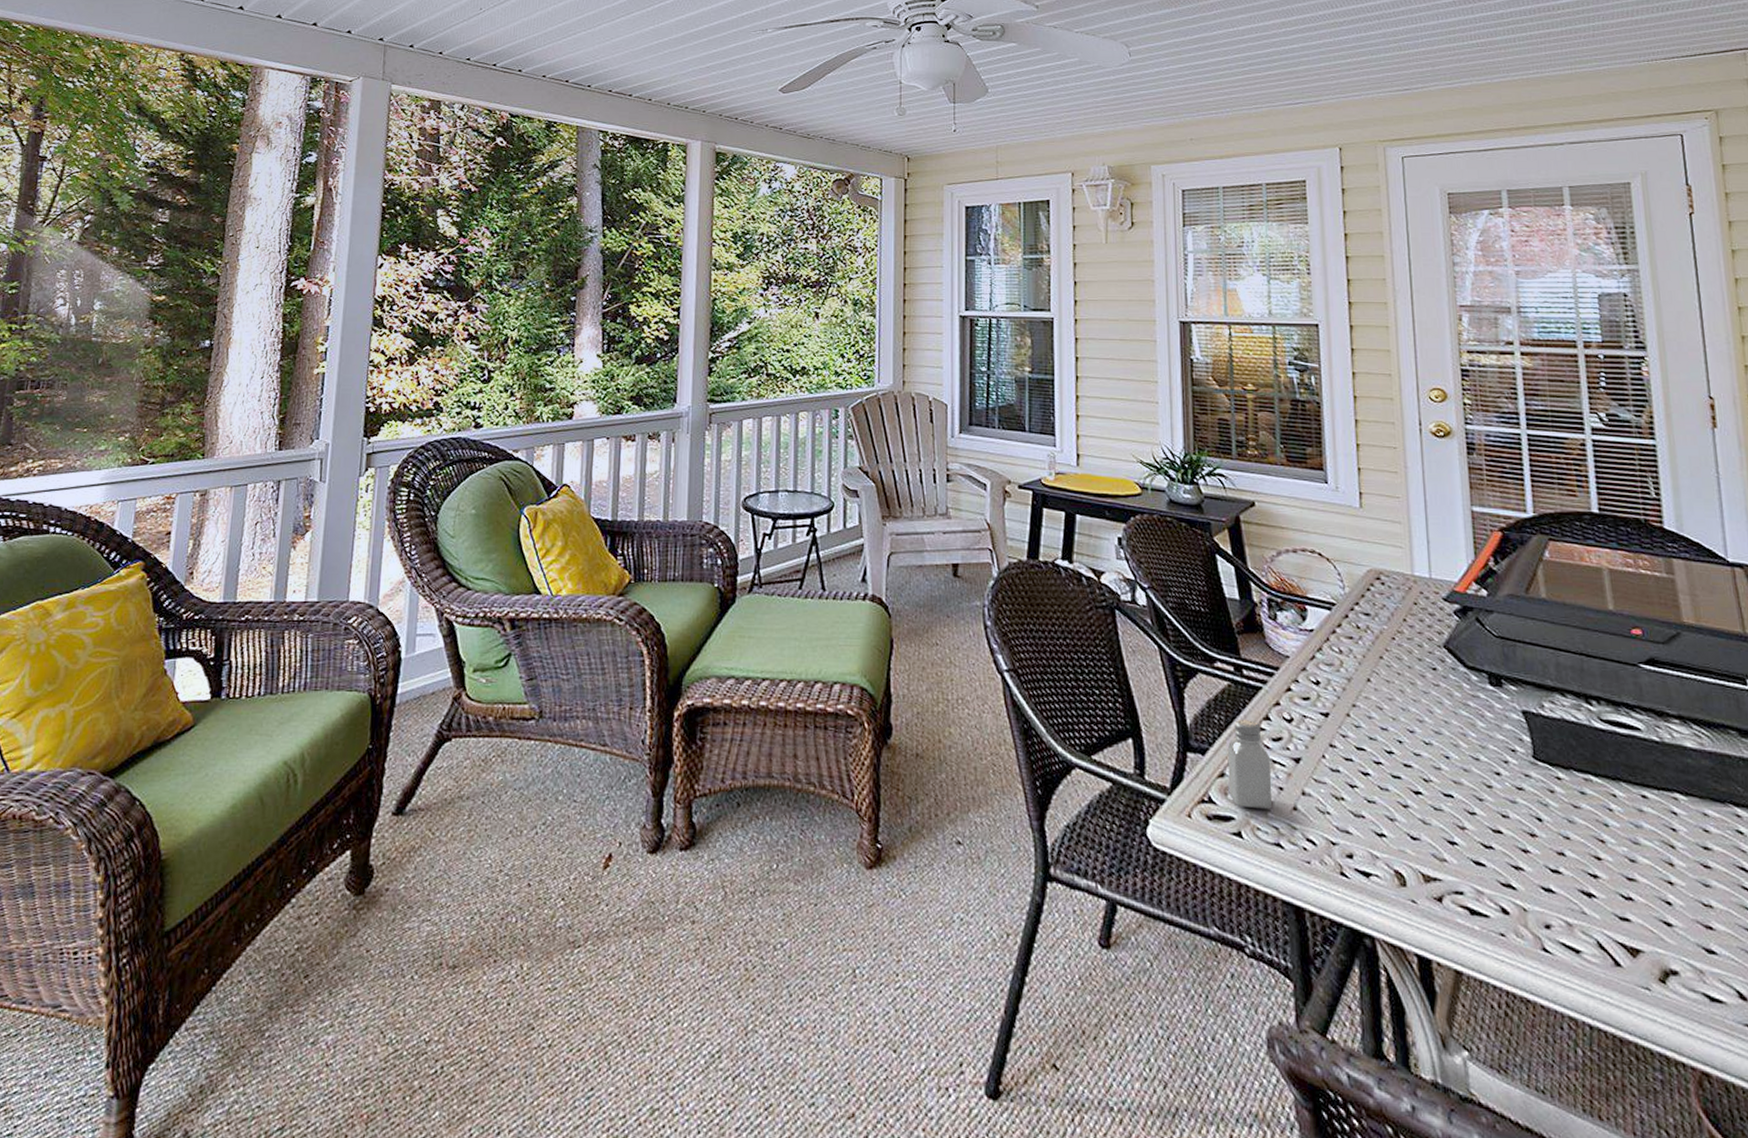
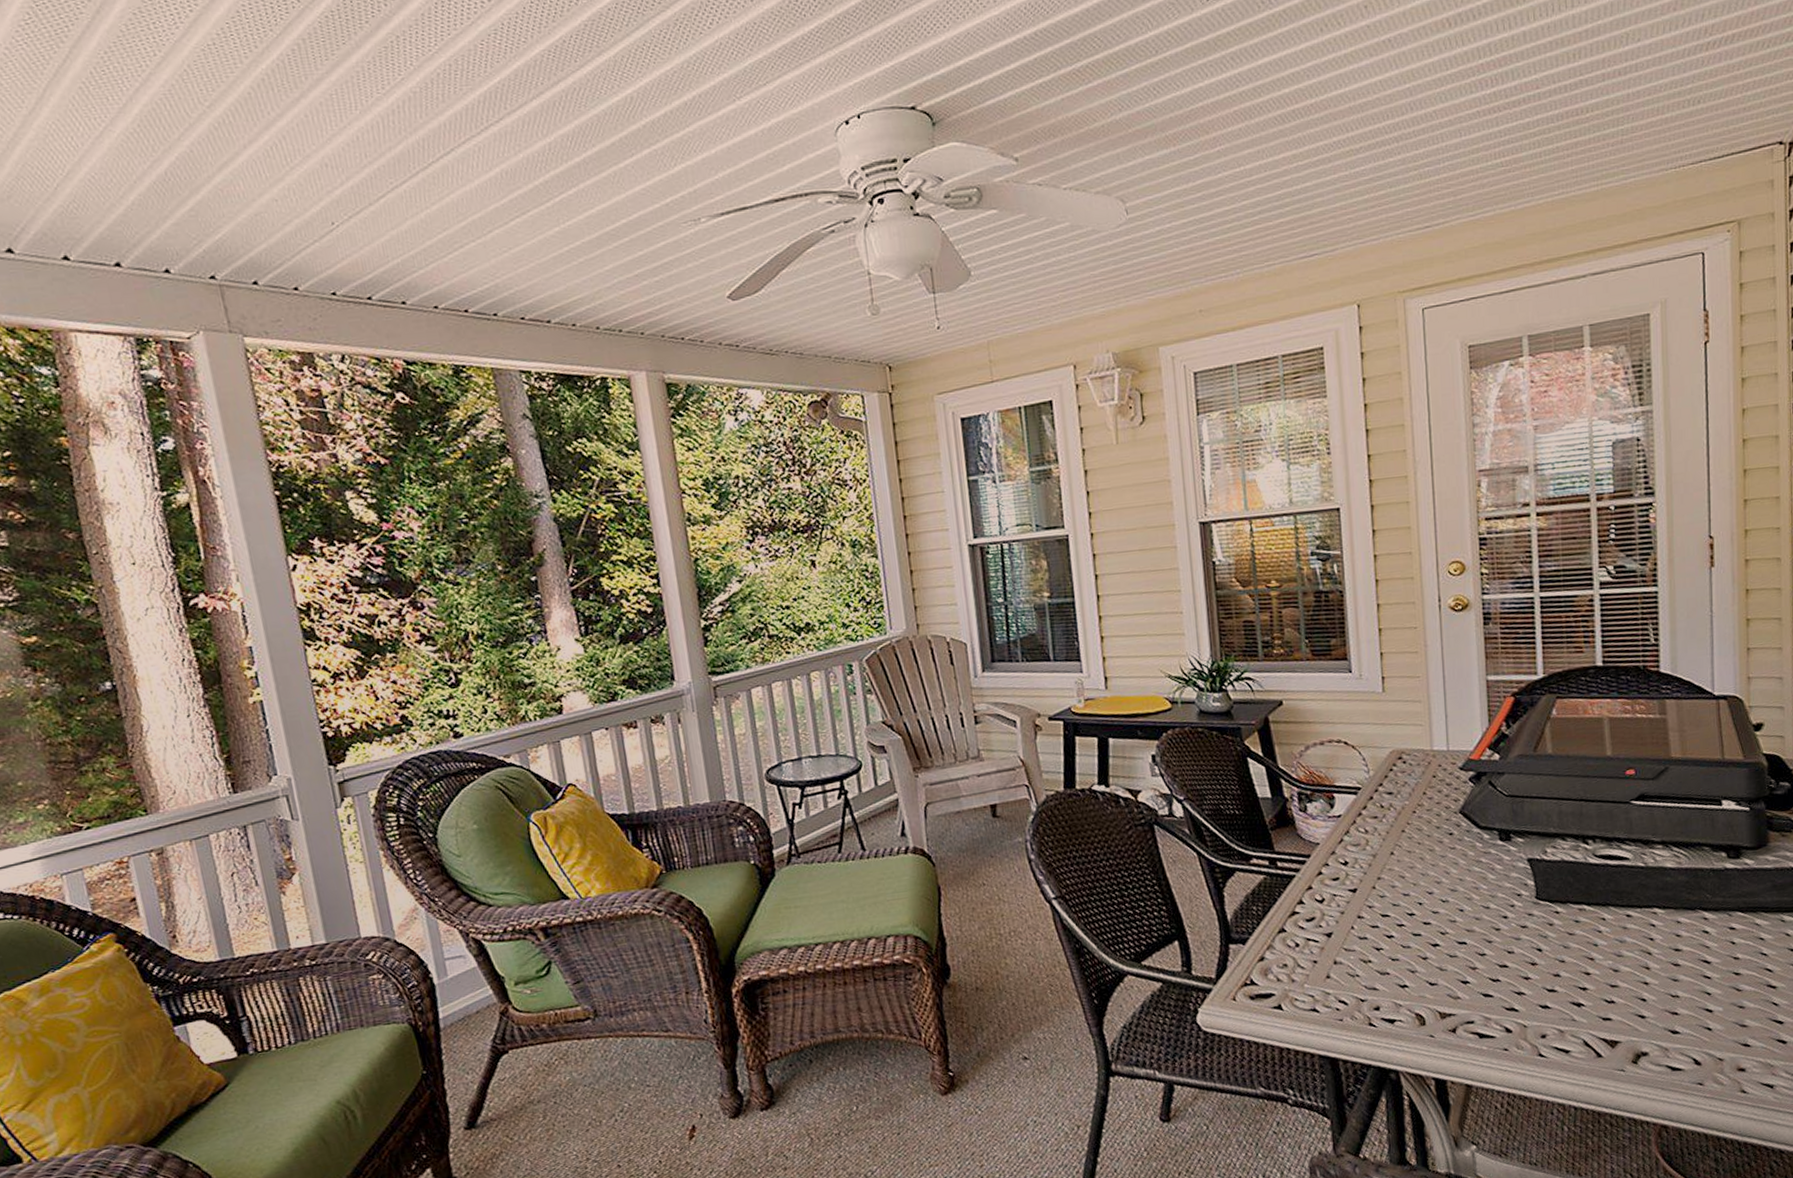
saltshaker: present [1227,720,1273,809] -> none [1265,906,1308,984]

